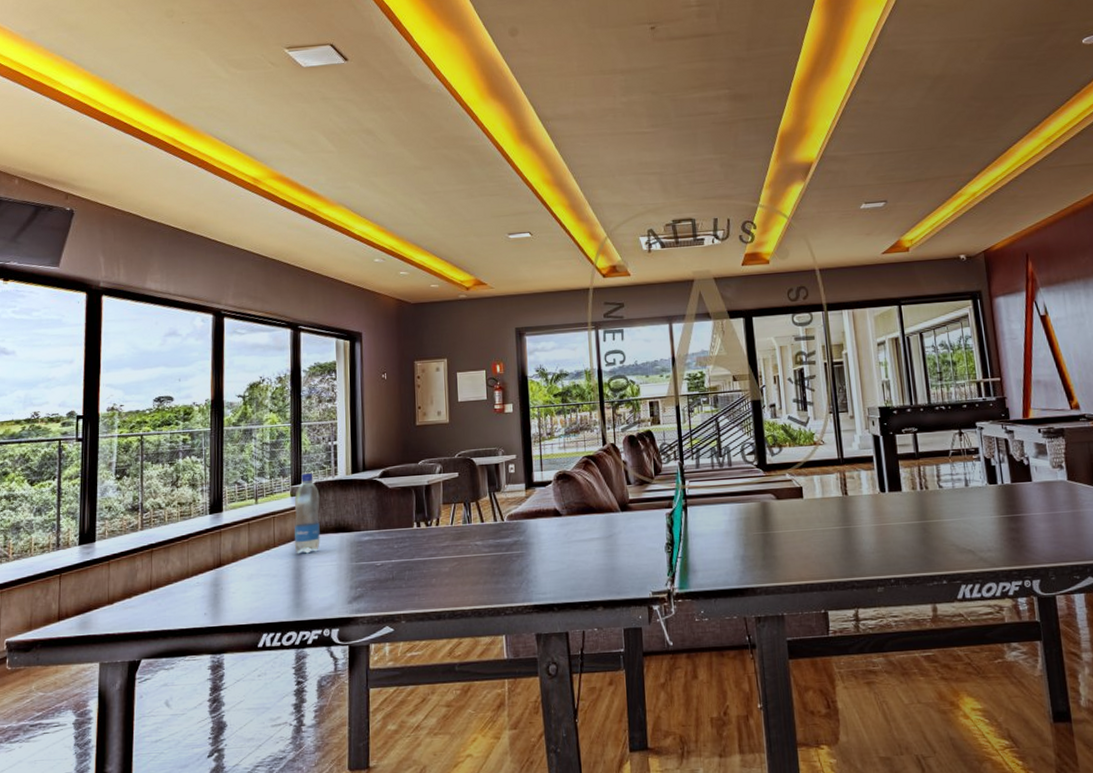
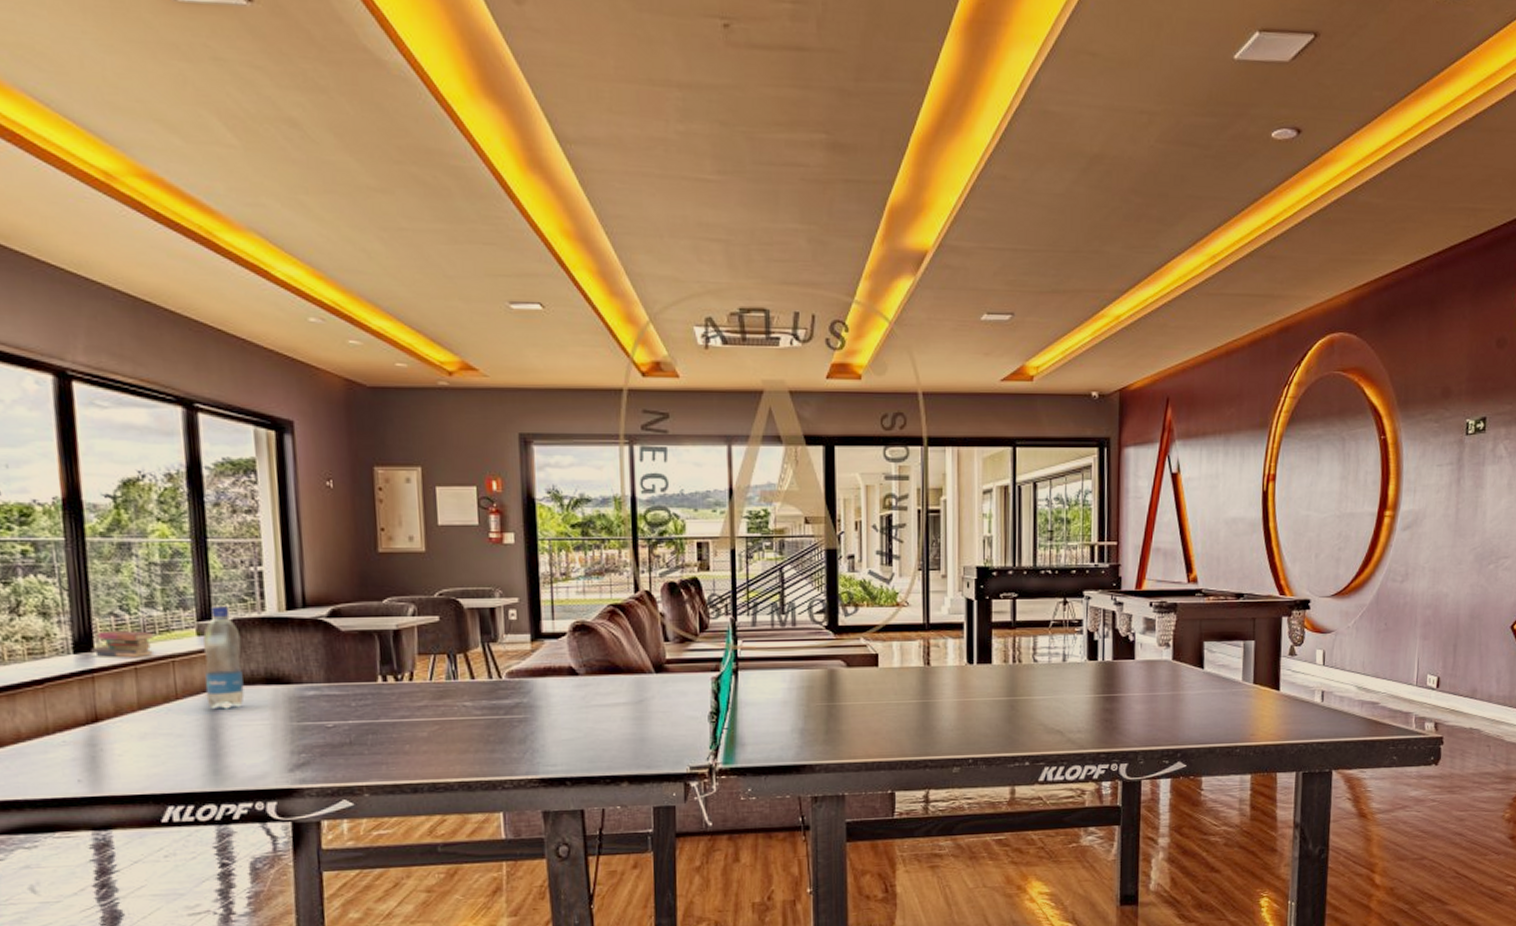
books: none [221,494,262,516] -> present [91,629,153,658]

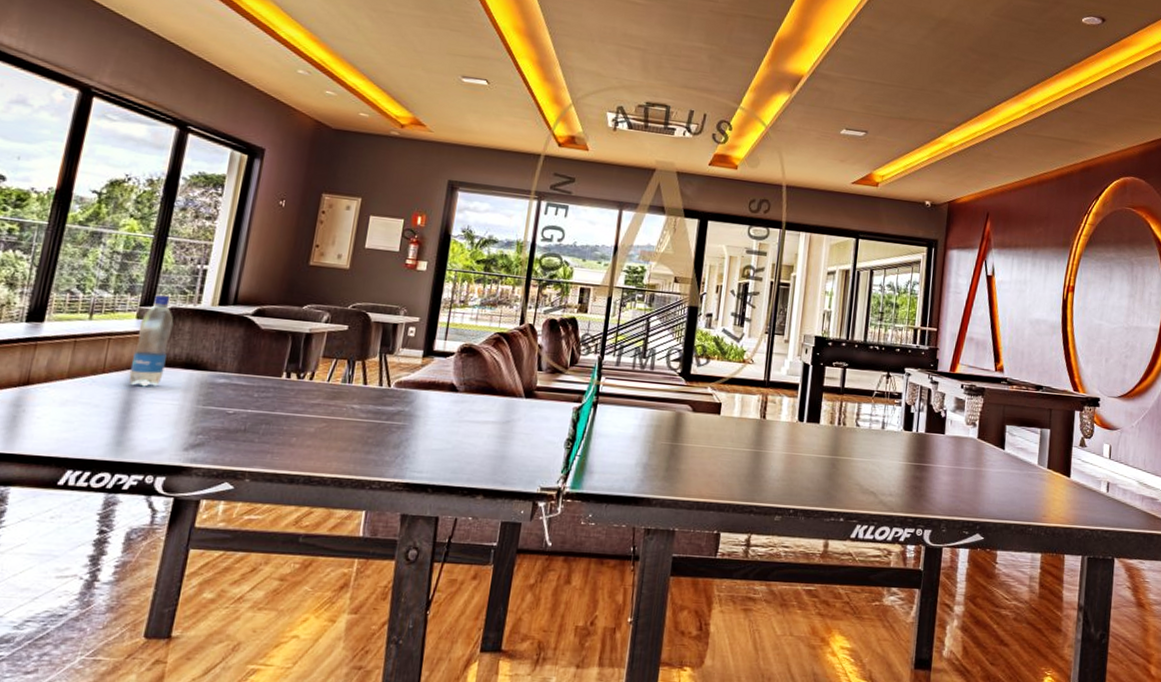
books: present [91,629,153,658] -> none [41,305,99,332]

